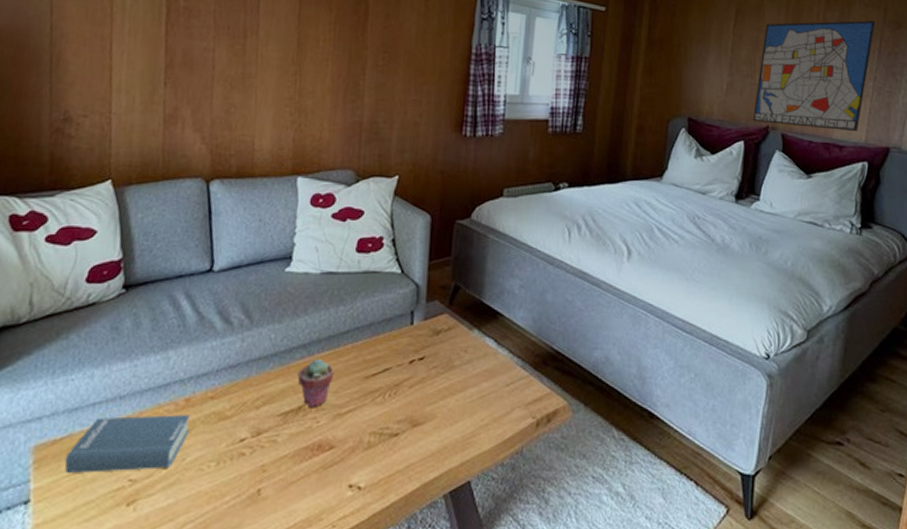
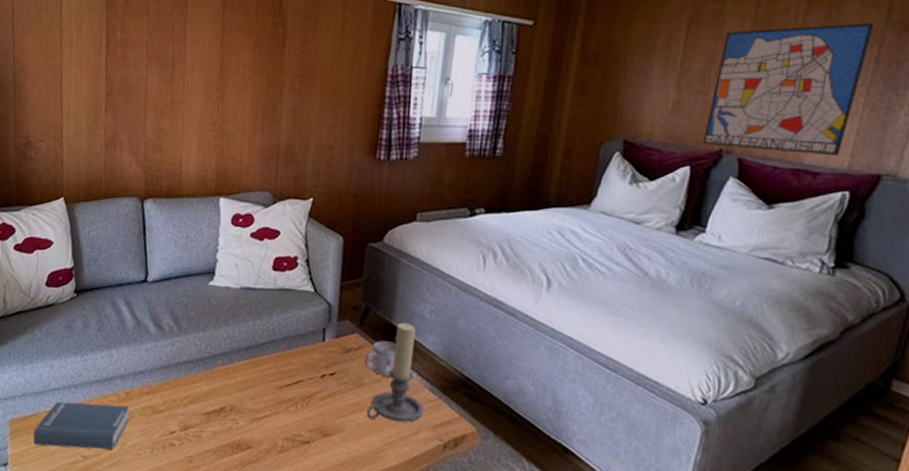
potted succulent: present [297,359,334,407] -> none [219,367,252,410]
mug: none [455,320,486,356] -> present [365,341,396,376]
candle holder: none [459,299,516,403] -> present [367,322,424,423]

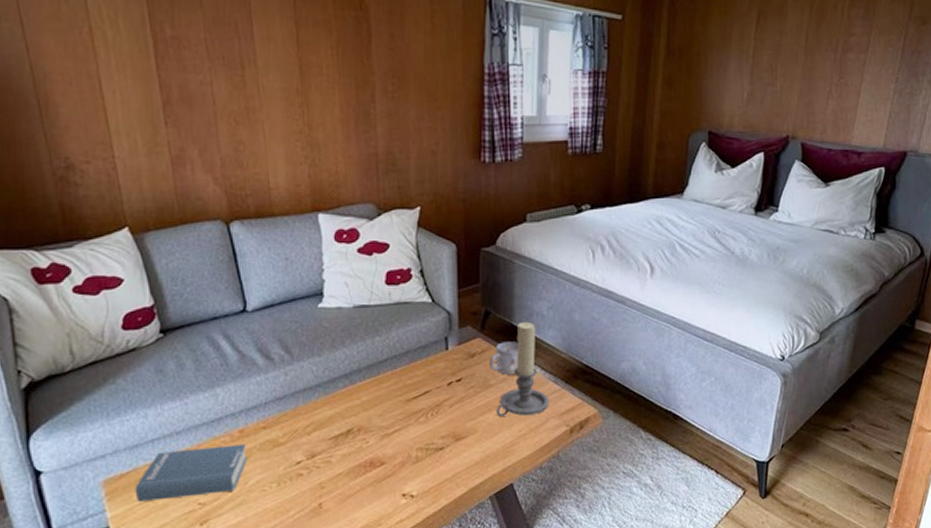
wall art: present [702,22,875,157] -> none [773,16,901,137]

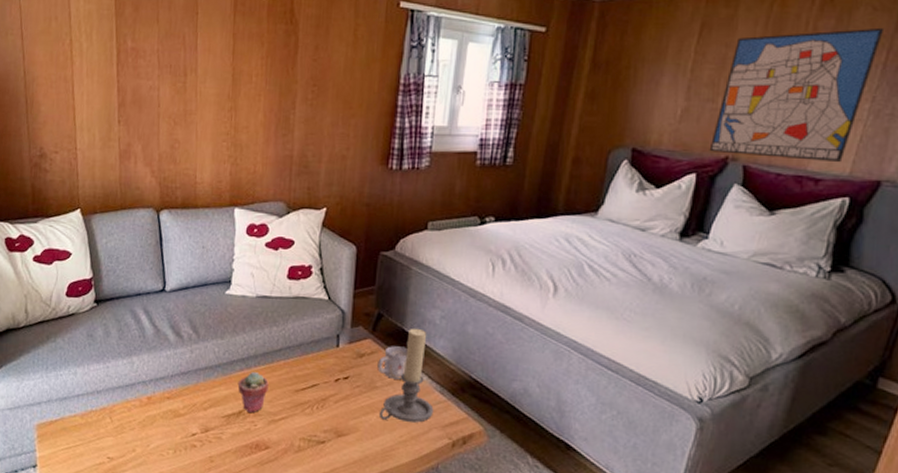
hardback book: present [135,444,247,501] -> none [60,406,152,451]
potted succulent: none [342,387,377,430] -> present [237,372,269,413]
wall art: none [773,16,901,137] -> present [709,27,885,163]

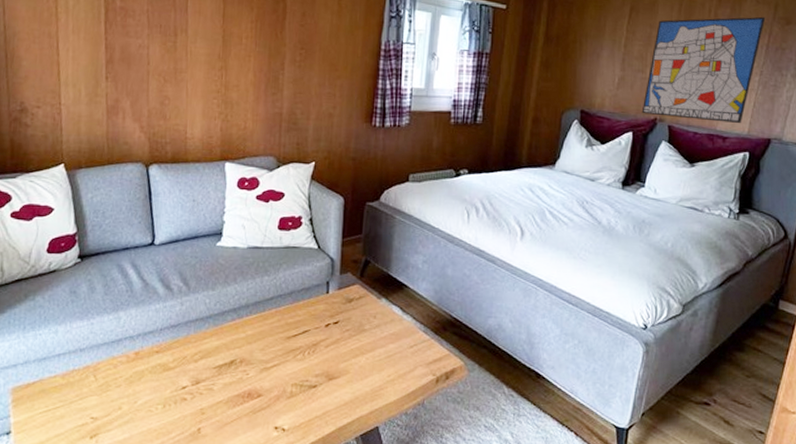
potted succulent: present [237,372,269,413] -> none [229,321,261,361]
mug: present [377,346,407,380] -> none [365,290,393,322]
candle holder: present [380,328,434,423] -> none [369,272,419,362]

